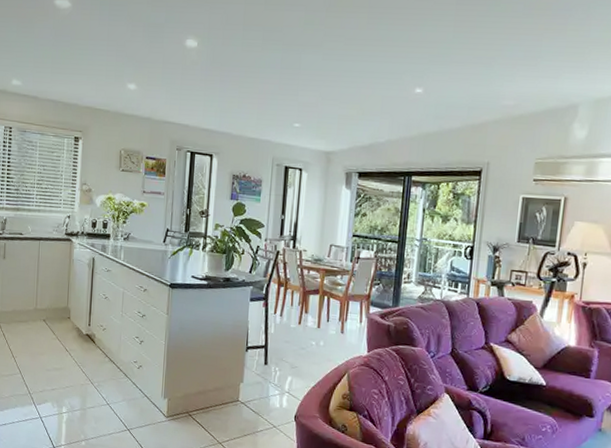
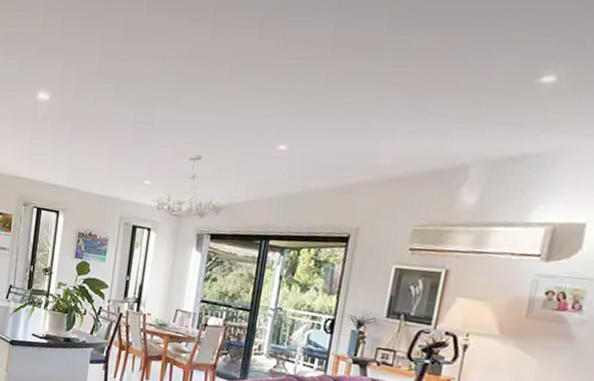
chandelier: none [301,97,372,159] -> present [151,153,227,220]

